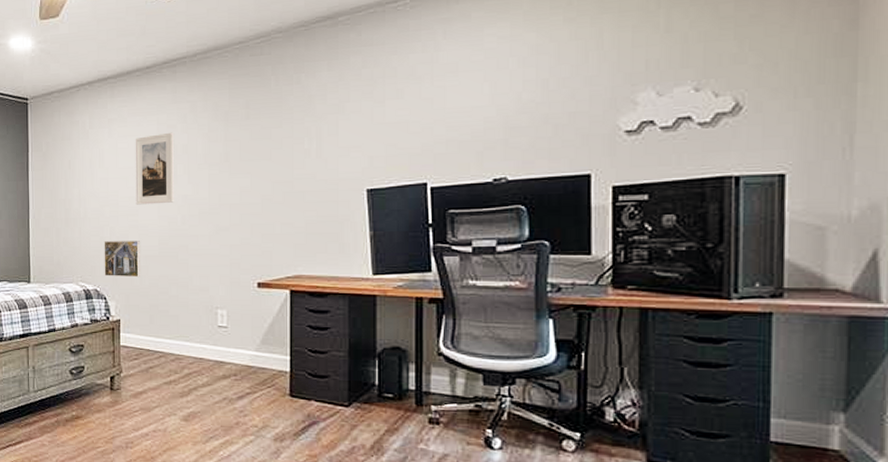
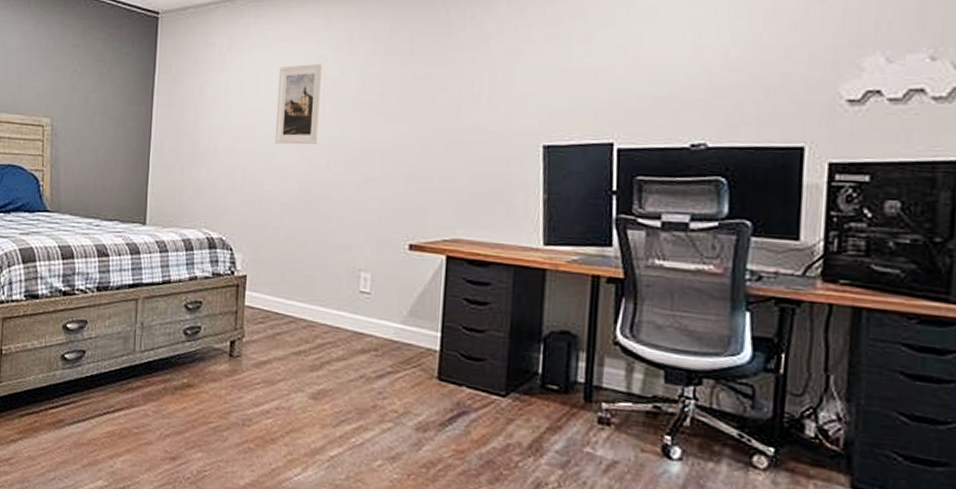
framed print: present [104,241,140,278] -> none [232,183,276,228]

